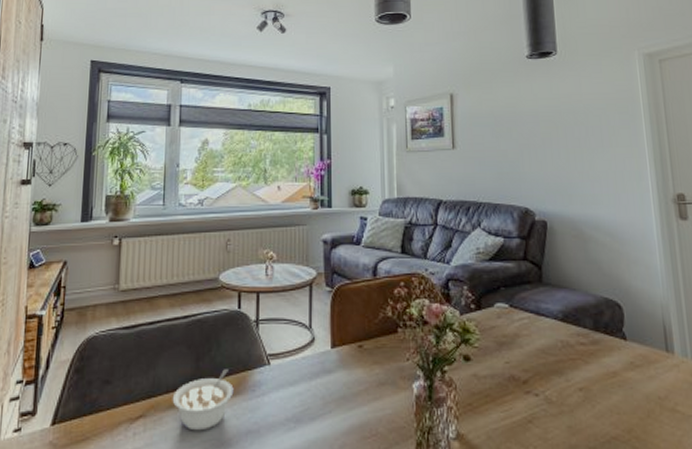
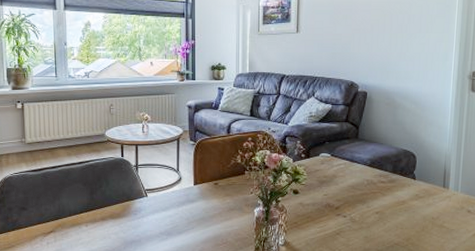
legume: present [172,369,234,431] -> none [74,200,121,241]

